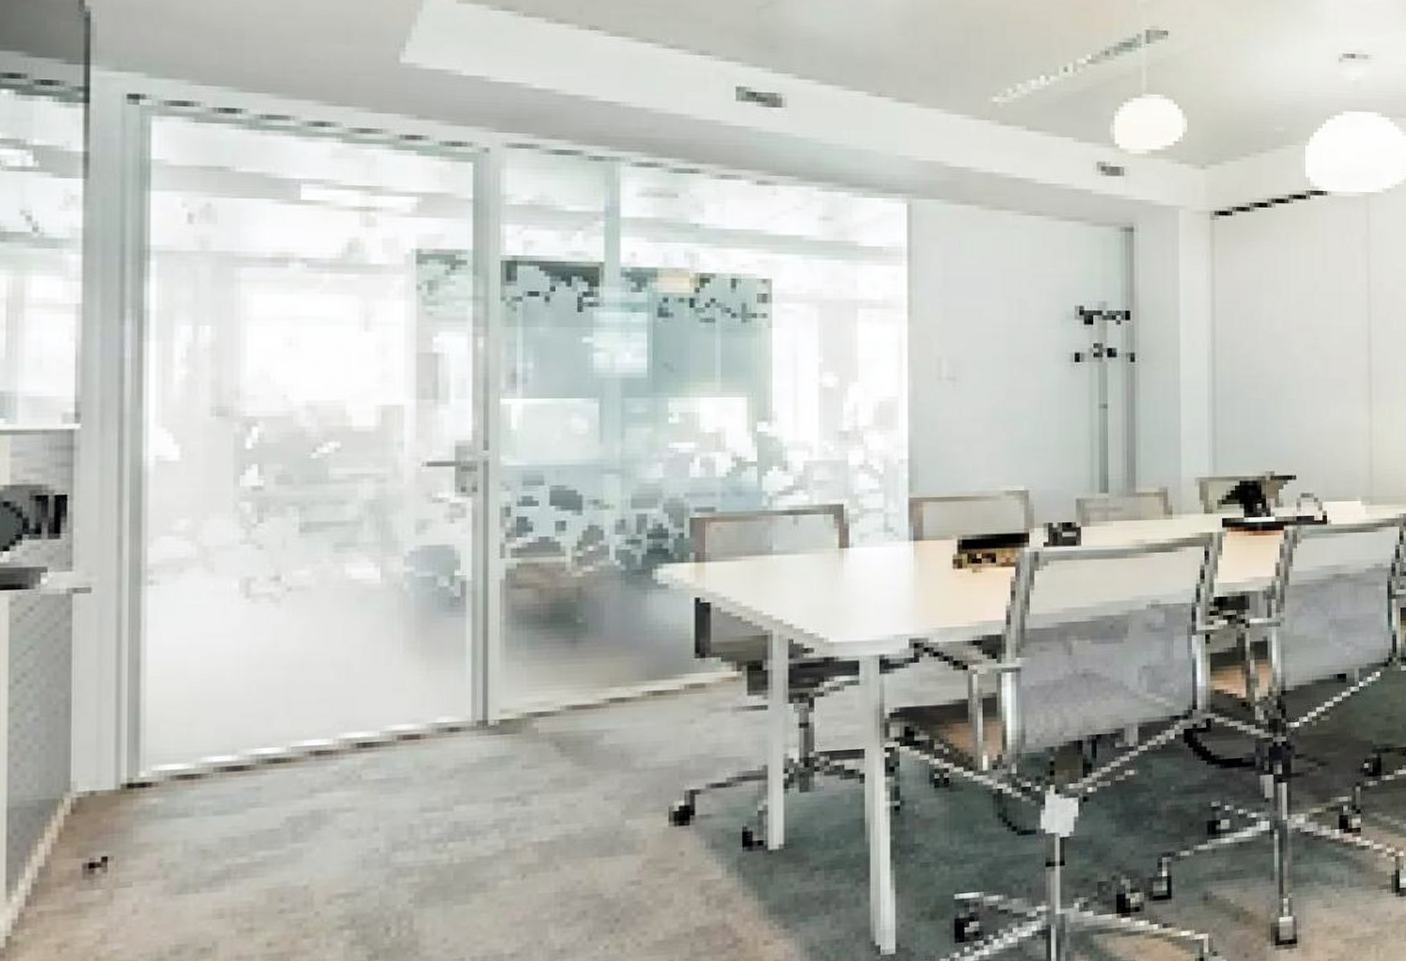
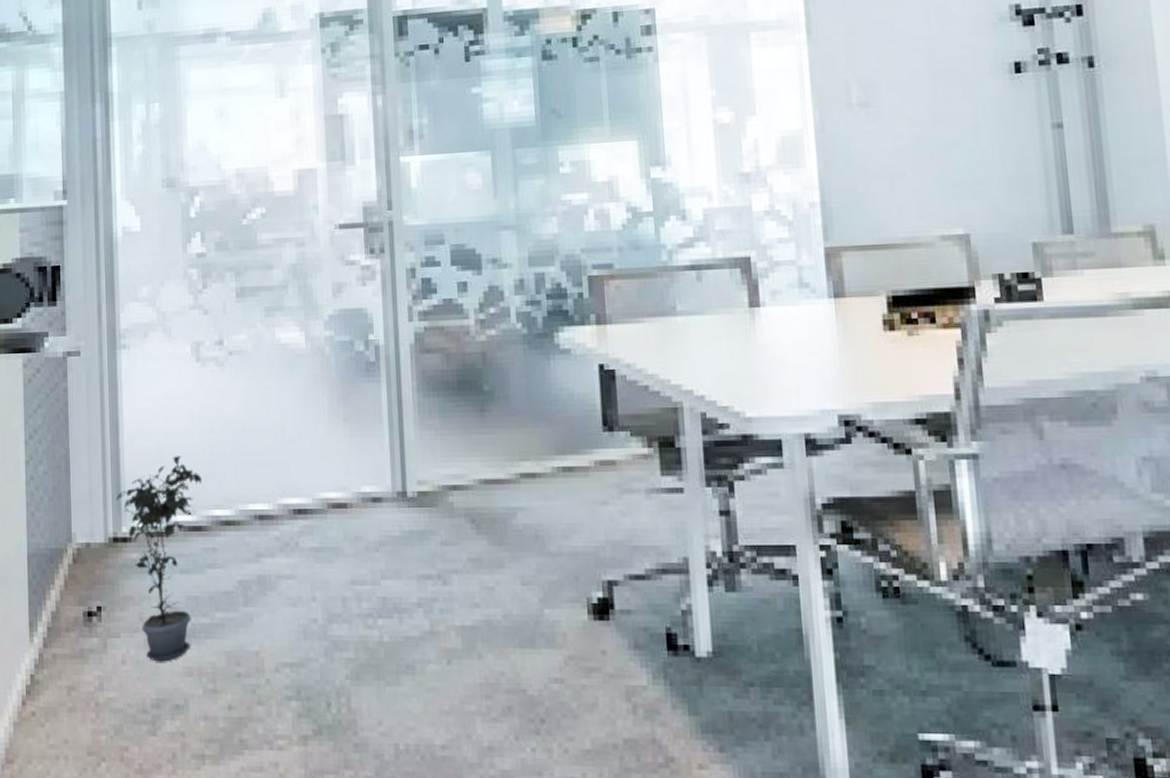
potted plant: none [132,695,246,908] -> present [115,456,202,662]

